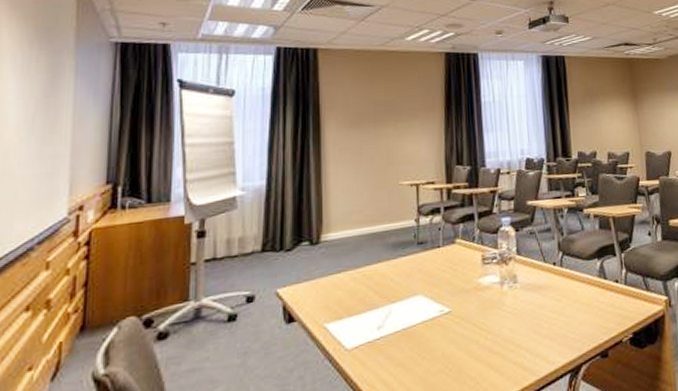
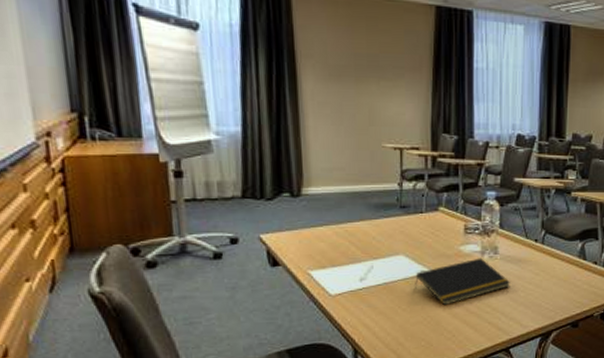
notepad: none [434,289,533,349] -> present [415,258,510,306]

